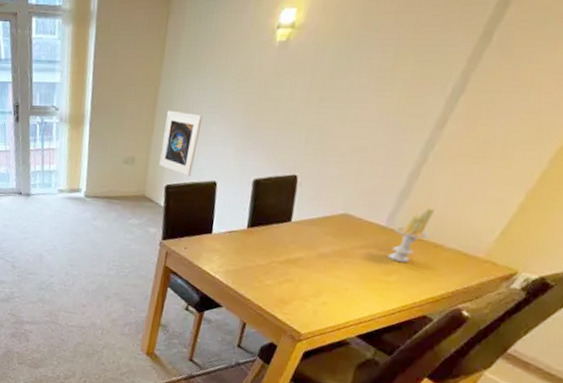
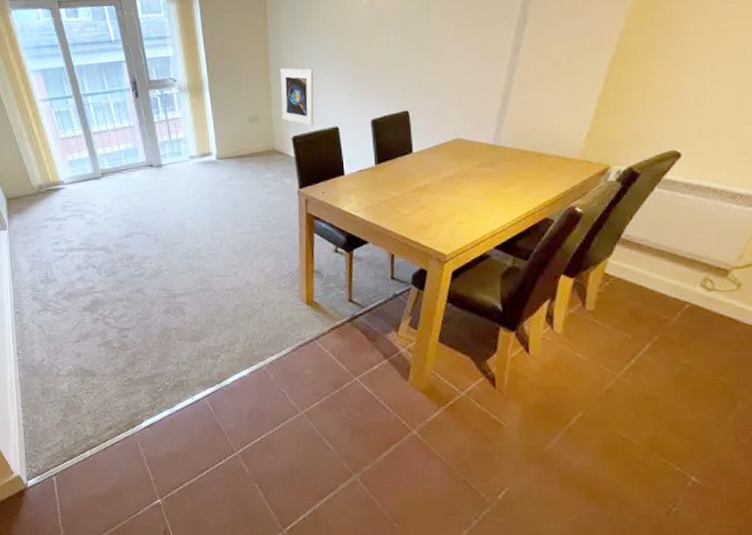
candle: present [388,207,435,262] -> none [502,122,532,174]

